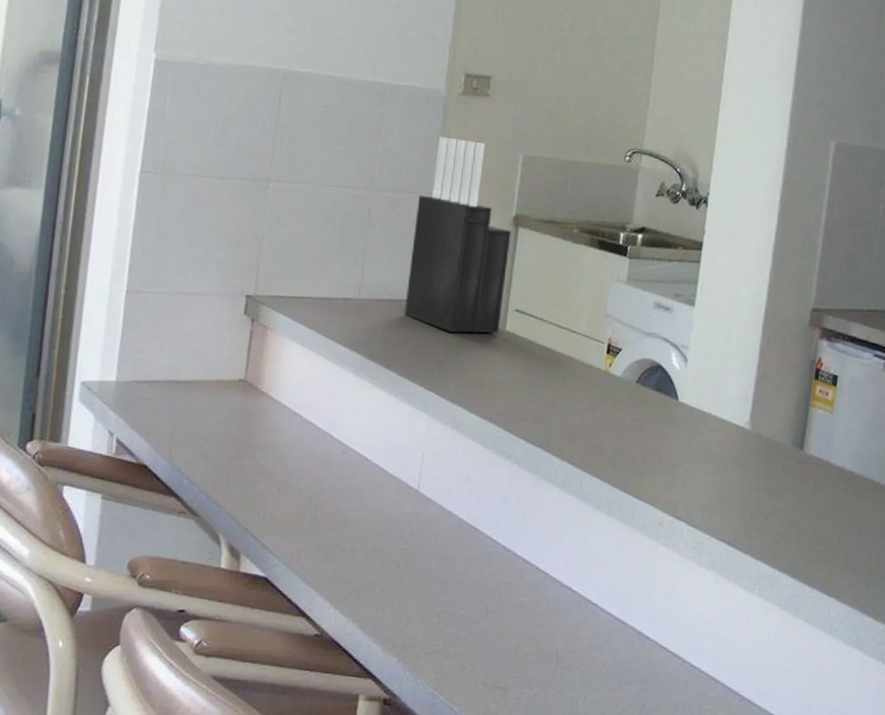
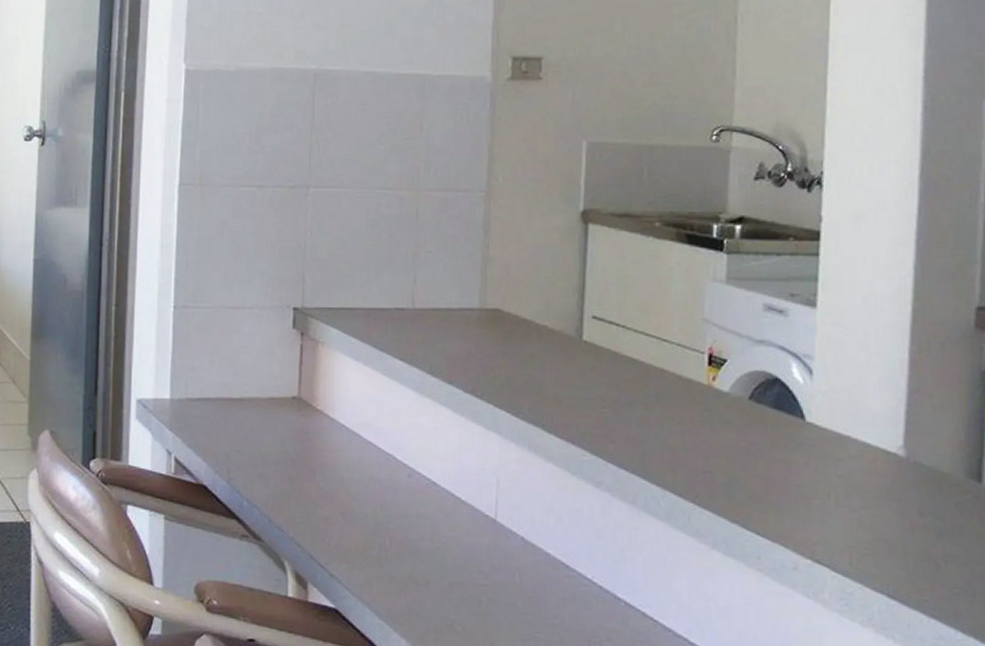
knife block: present [404,136,512,333] -> none [464,128,580,344]

